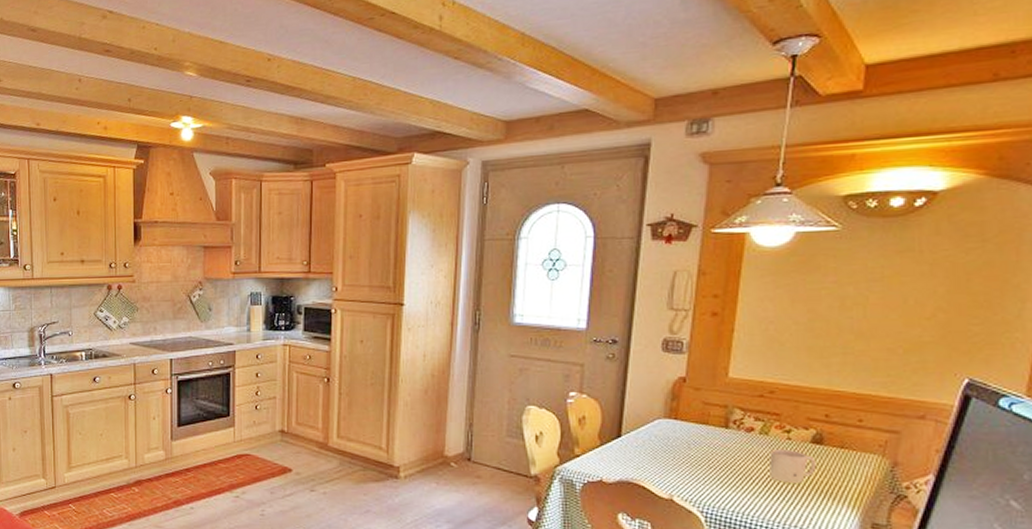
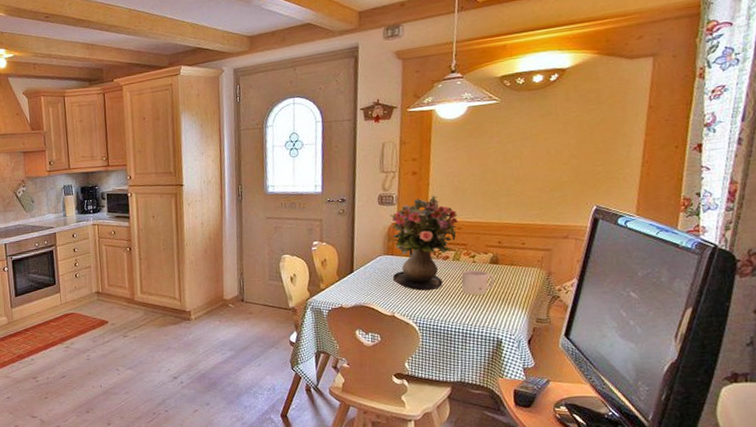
bouquet: none [673,344,771,470] -> present [390,194,458,291]

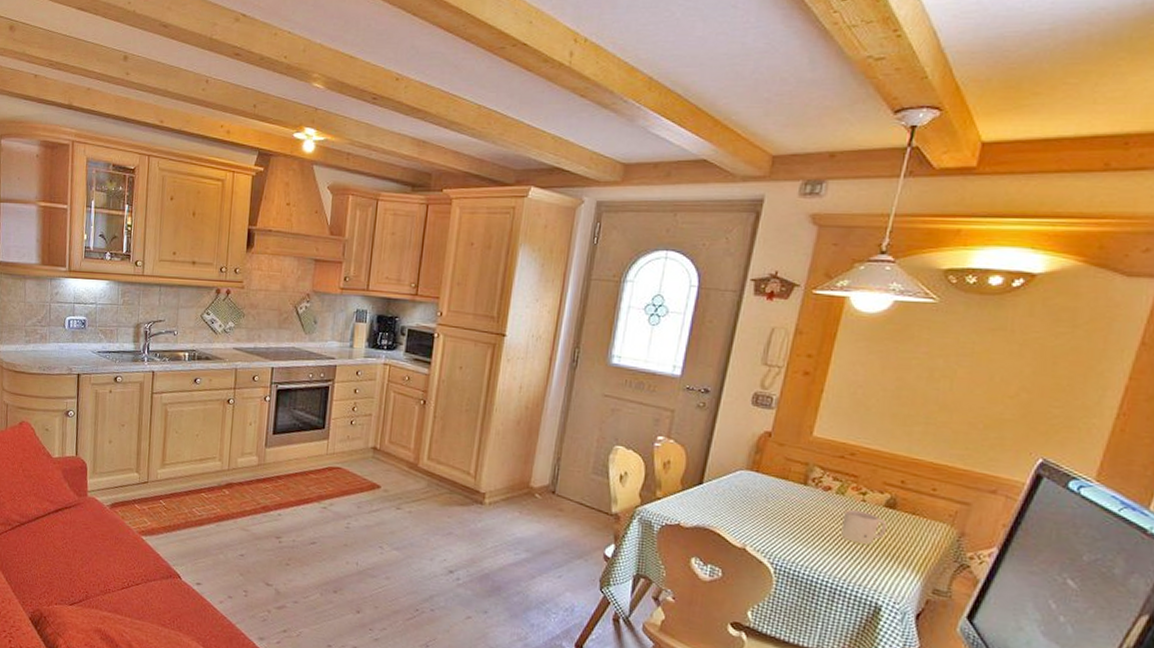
bouquet: present [390,194,458,291] -> none [751,404,854,526]

